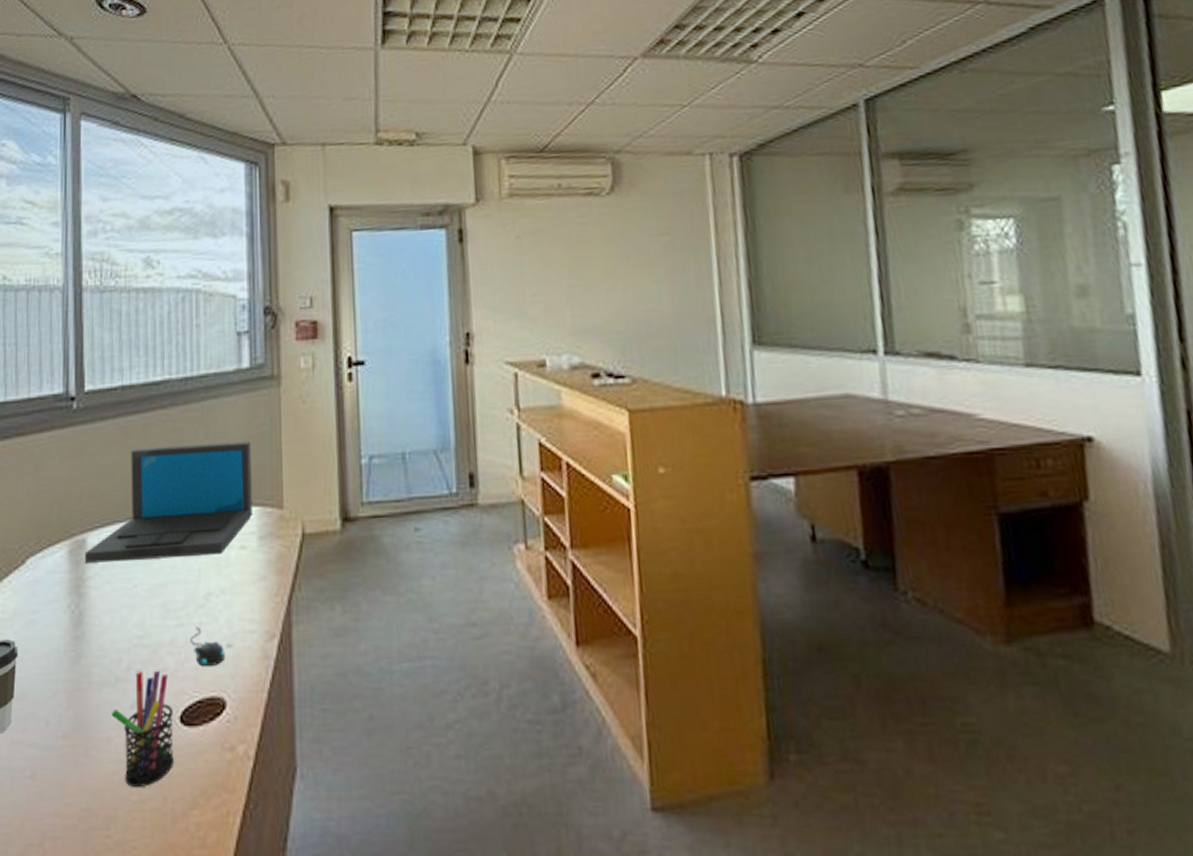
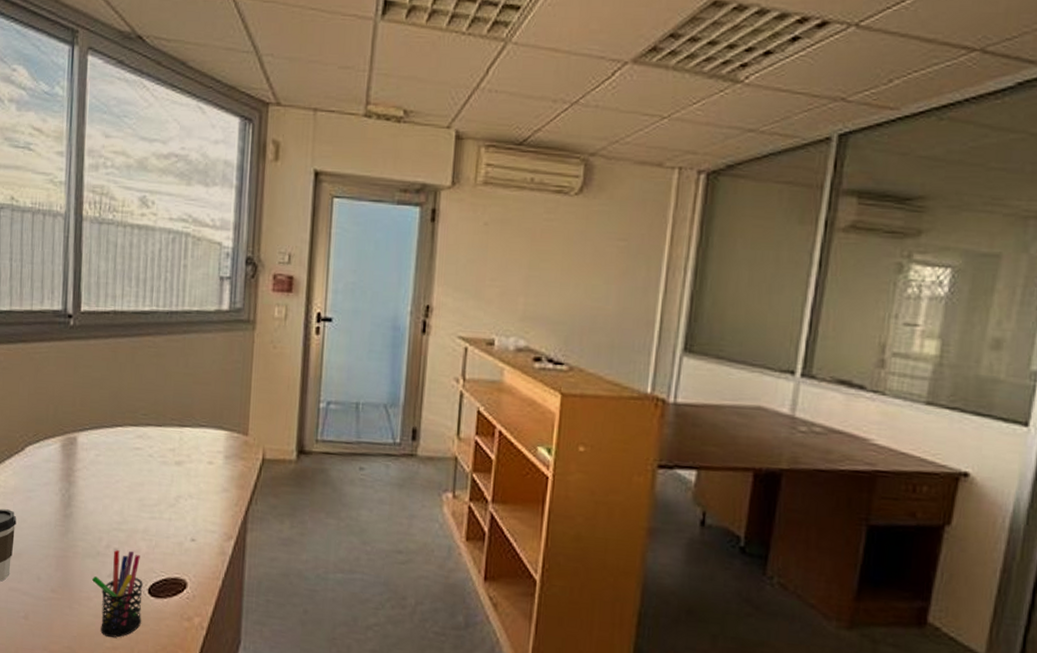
laptop: present [84,441,252,563] -> none [75,367,225,466]
mouse: present [190,626,224,667] -> none [160,521,189,555]

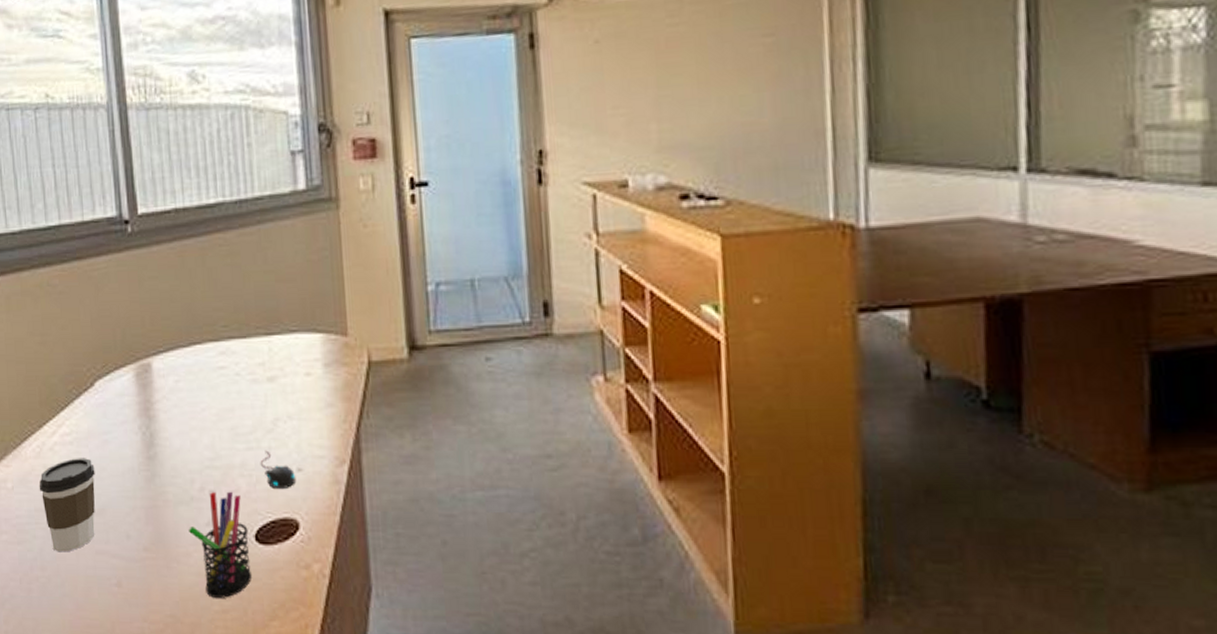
mouse: none [160,521,189,555] -> present [260,450,295,490]

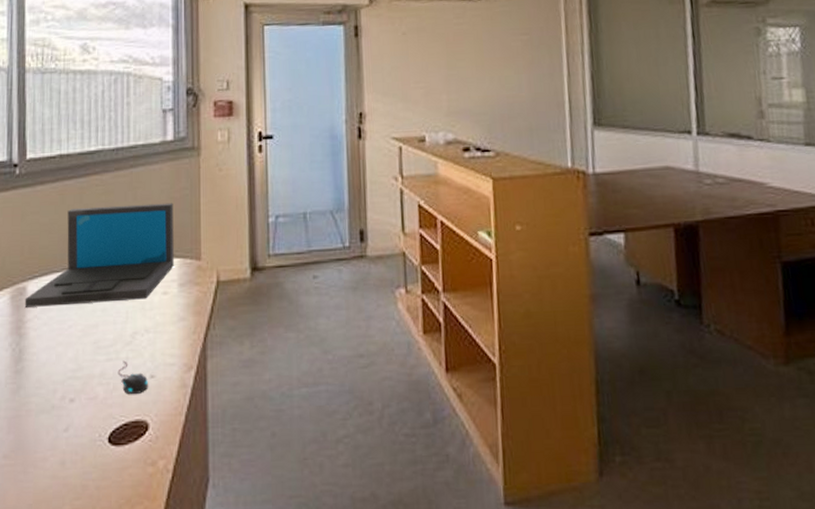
laptop: none [151,266,316,387] -> present [24,203,174,307]
pen holder: present [189,491,253,598] -> none [48,398,103,498]

